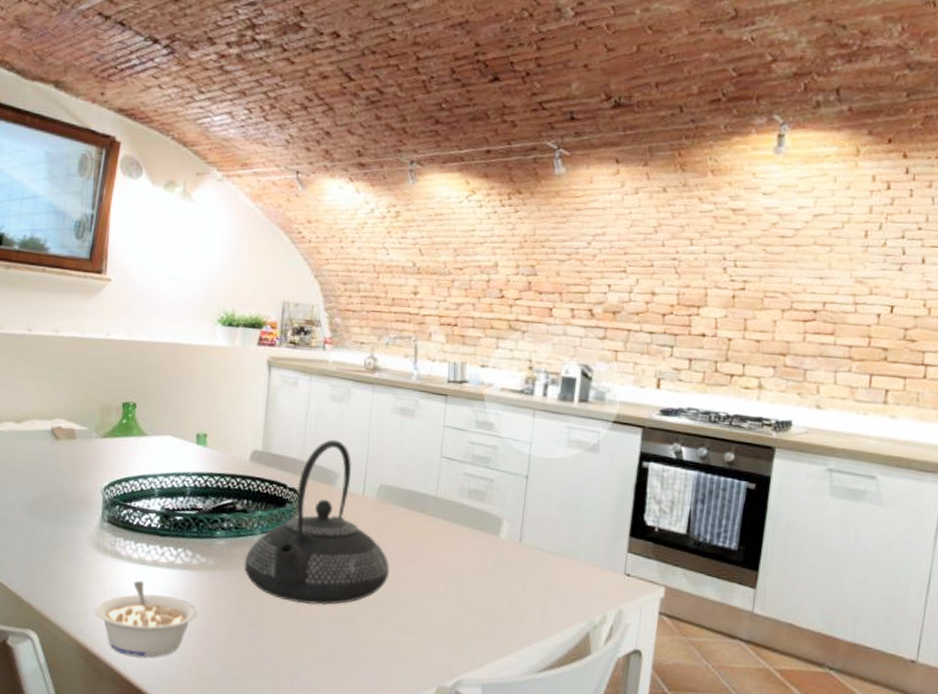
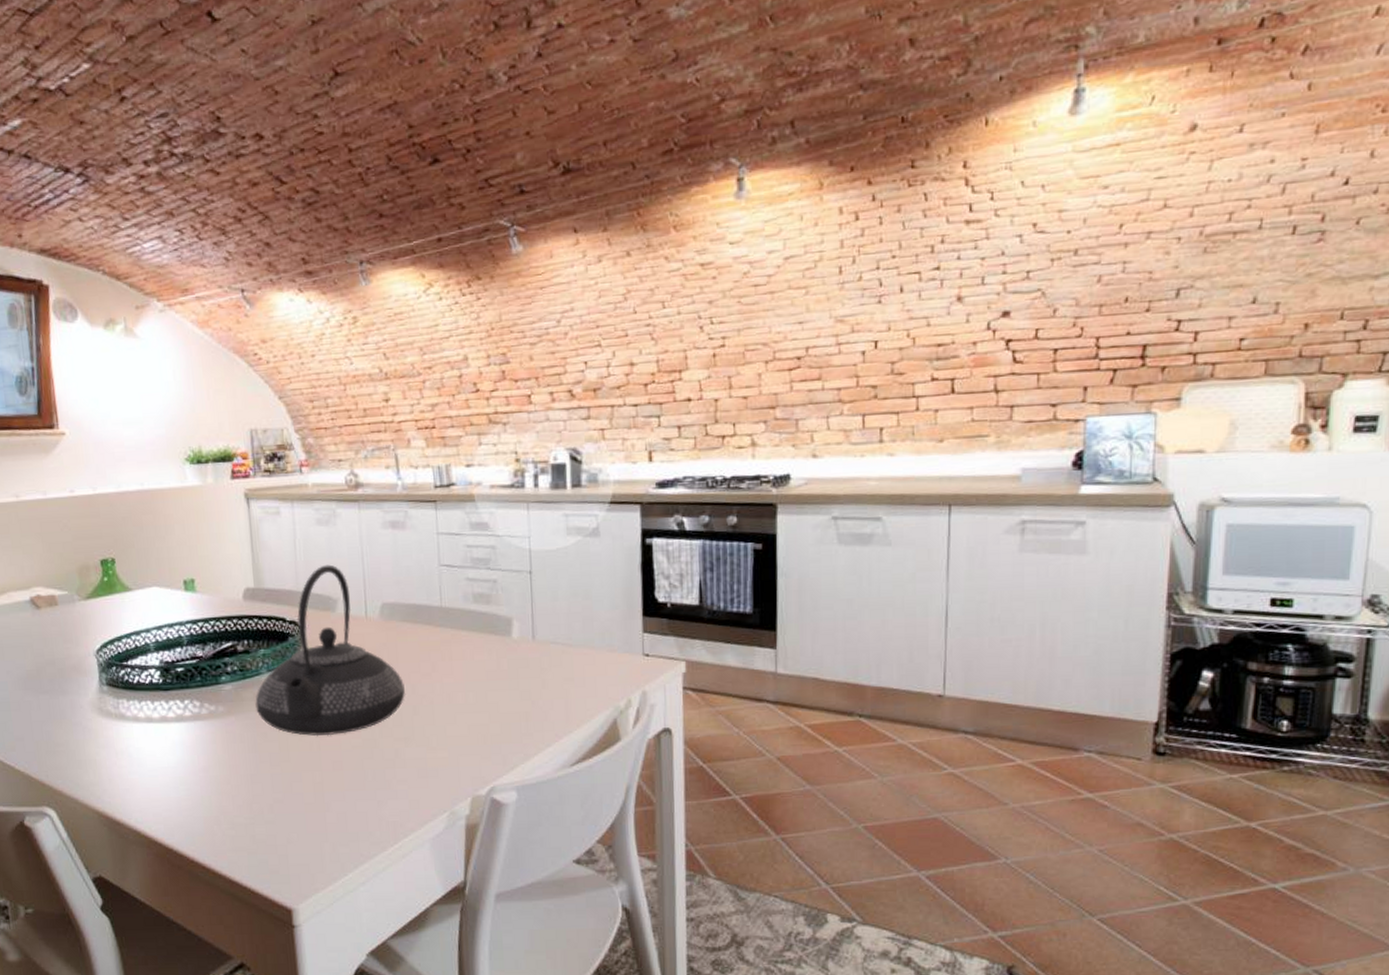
legume: present [95,580,199,658] -> none [109,739,217,816]

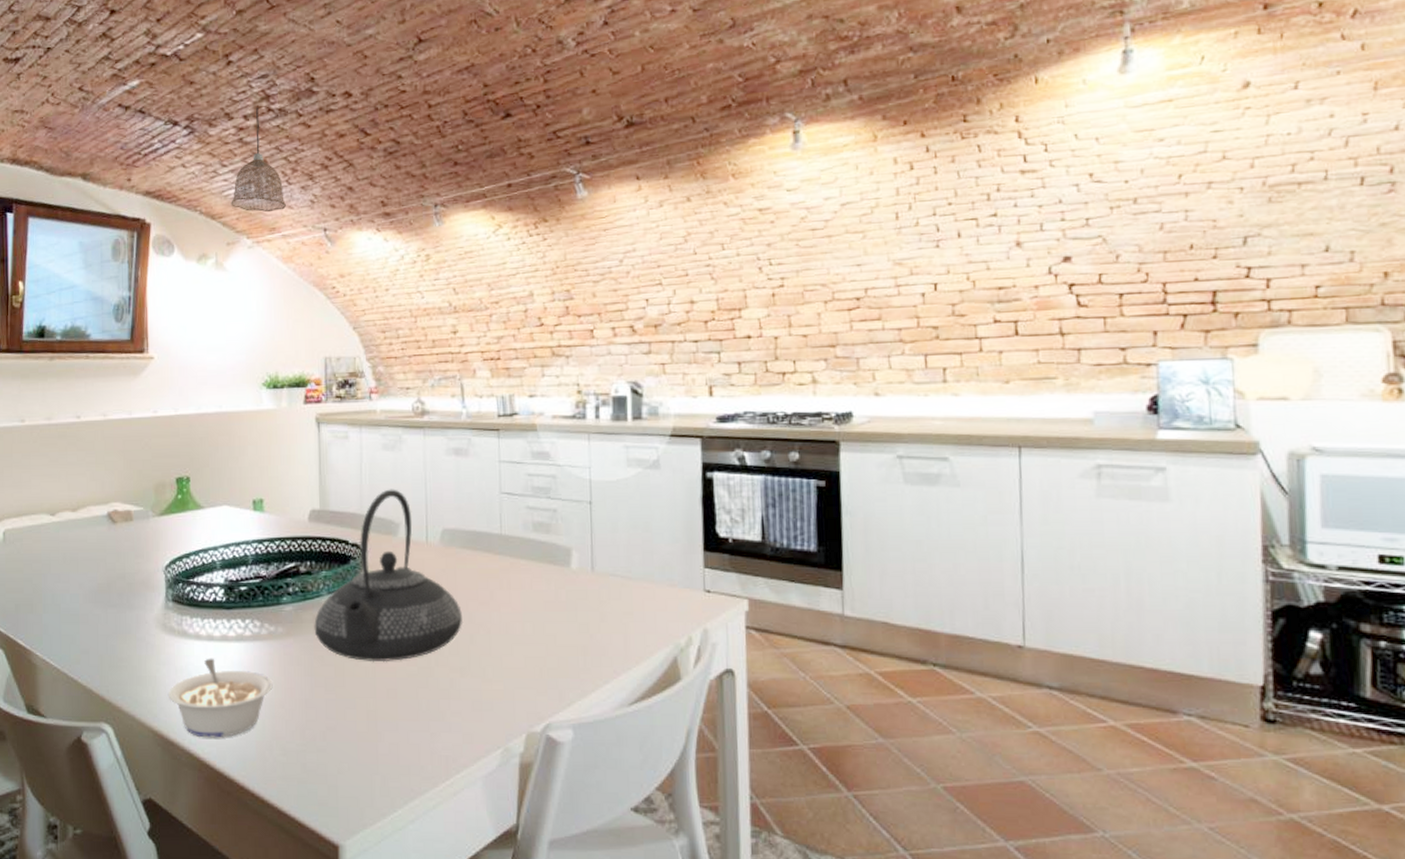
legume: none [109,739,217,816] -> present [167,658,273,738]
pendant lamp: none [136,151,198,272] -> present [231,107,286,213]

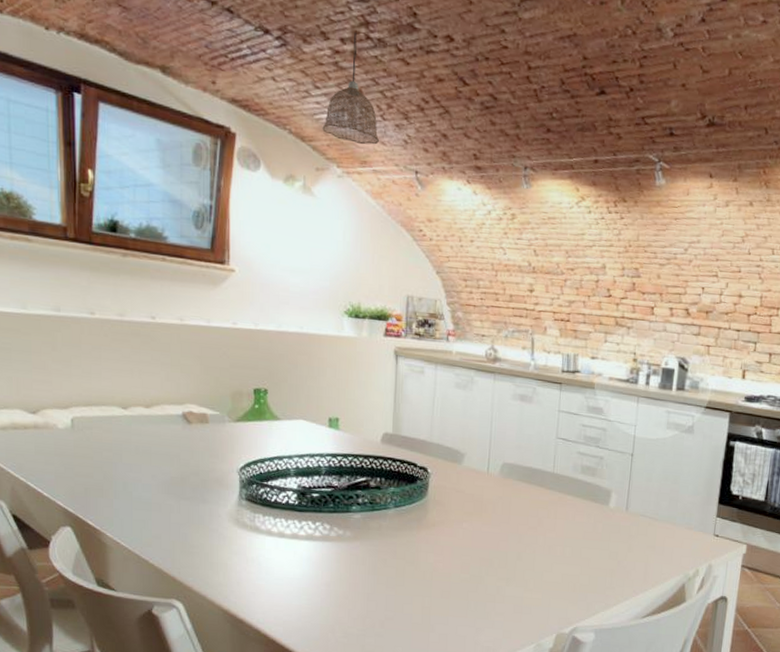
legume: present [167,658,273,738] -> none [238,552,339,620]
teapot: present [314,489,464,662] -> none [380,423,513,569]

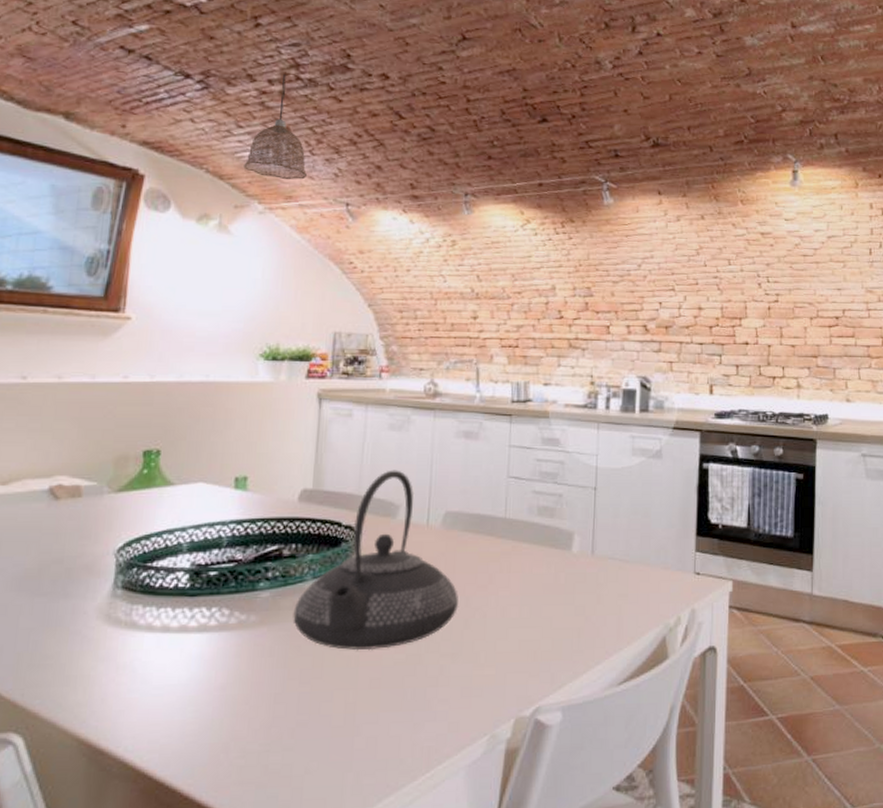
teapot: none [380,423,513,569] -> present [293,470,459,651]

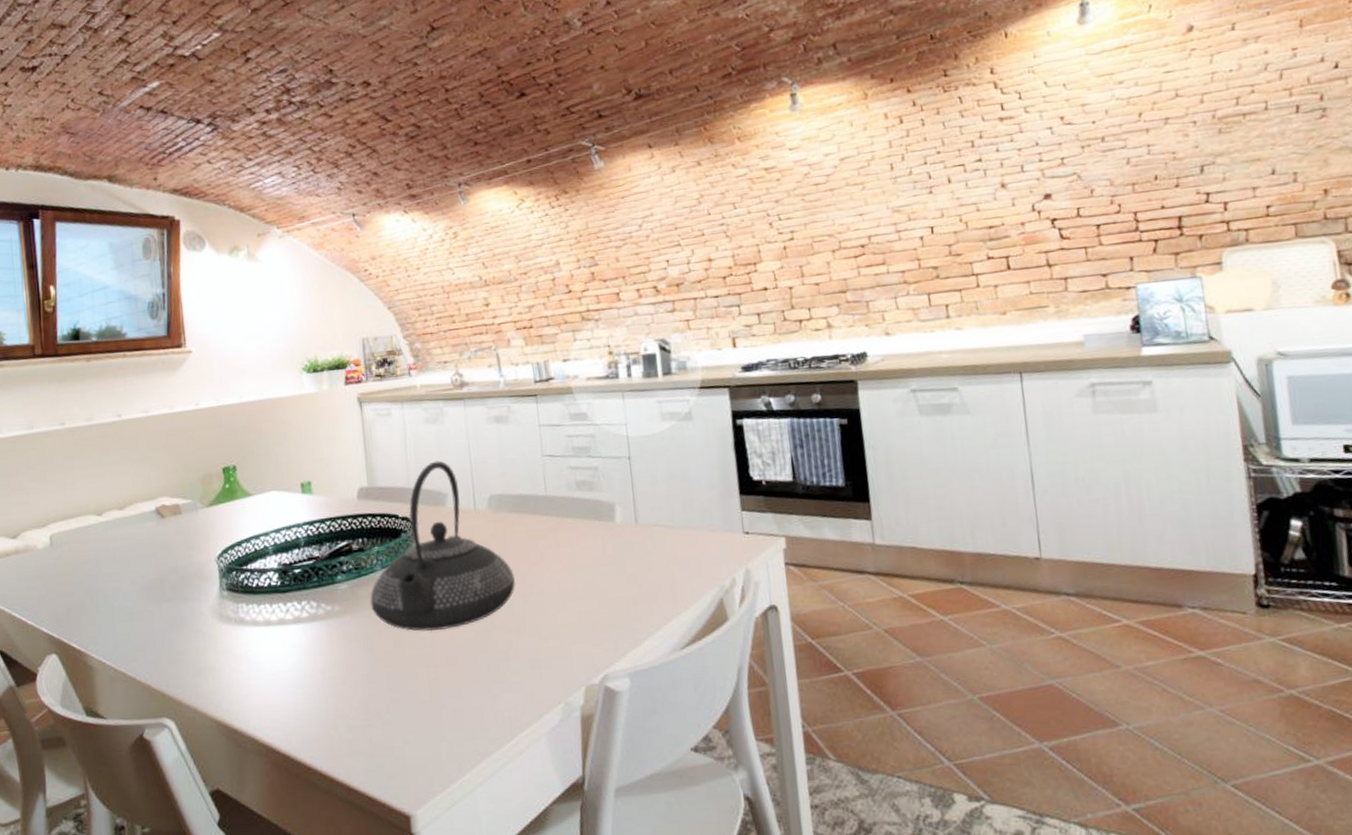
pendant lamp: present [243,73,307,180] -> none [258,100,313,202]

